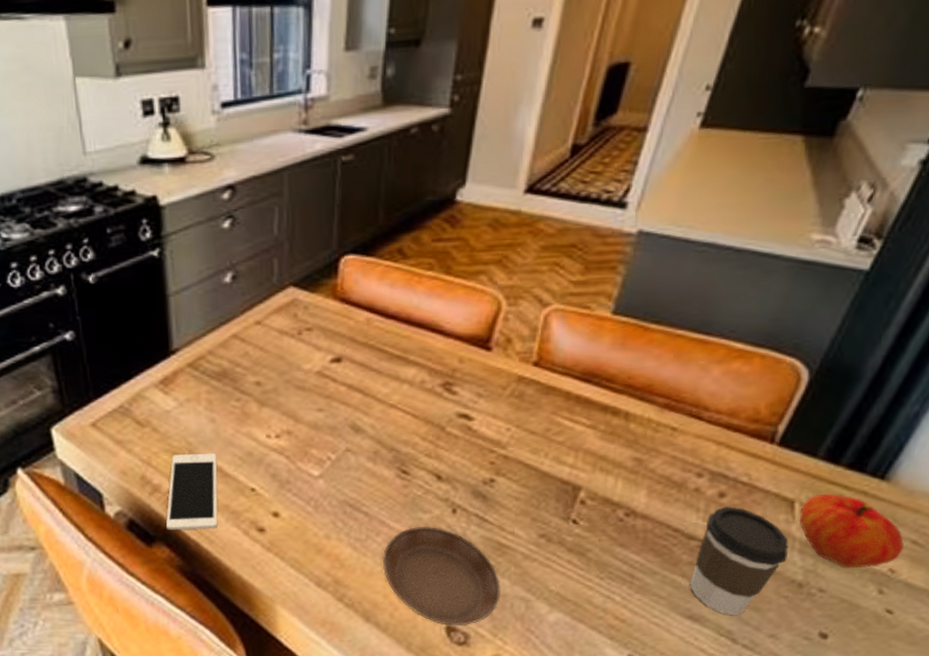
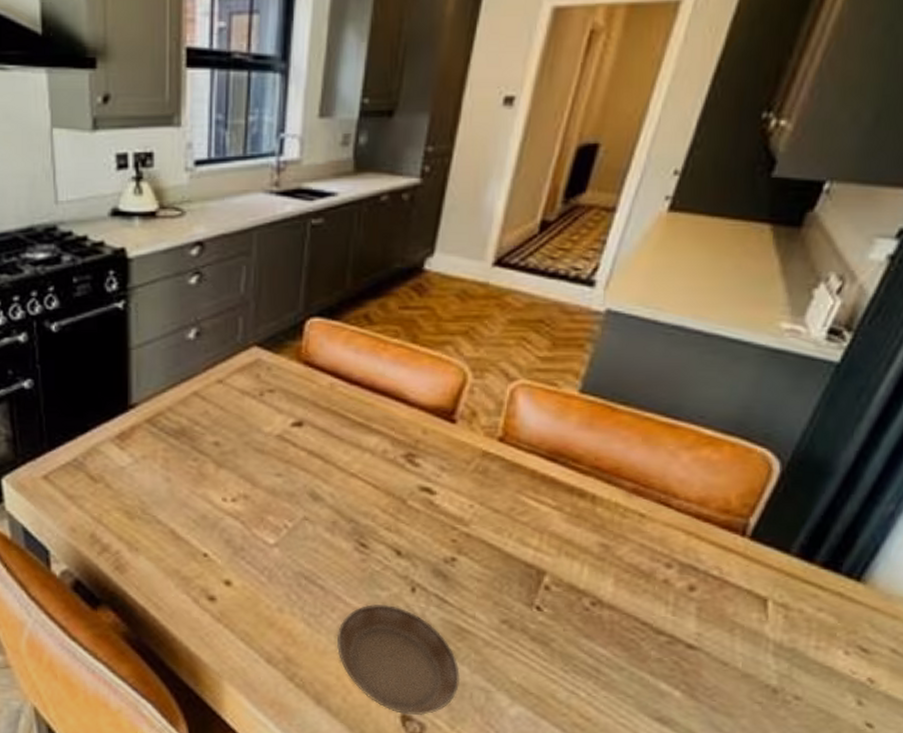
cell phone: present [166,454,218,530] -> none [114,513,170,595]
coffee cup: present [689,506,789,616] -> none [658,600,762,721]
fruit: present [799,493,904,569] -> none [772,593,883,676]

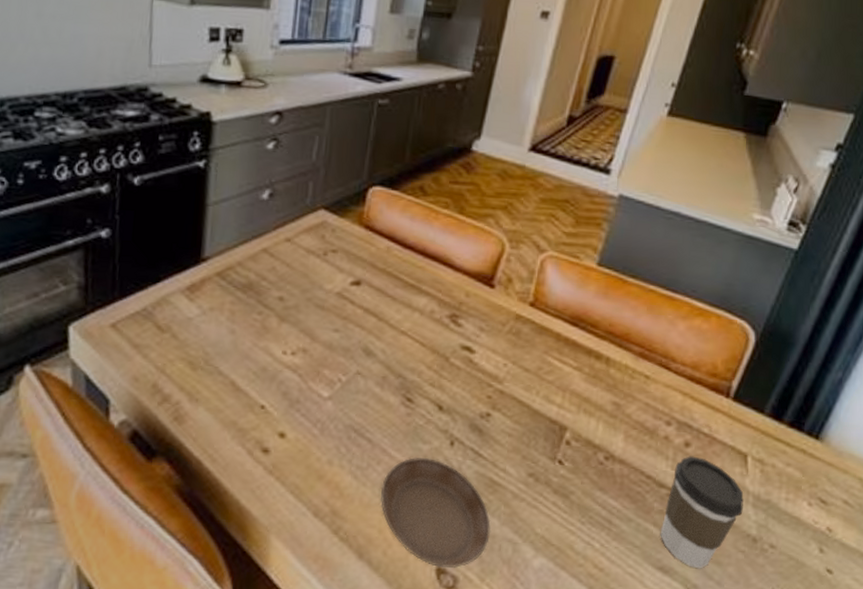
coffee cup: none [658,600,762,721] -> present [660,456,744,569]

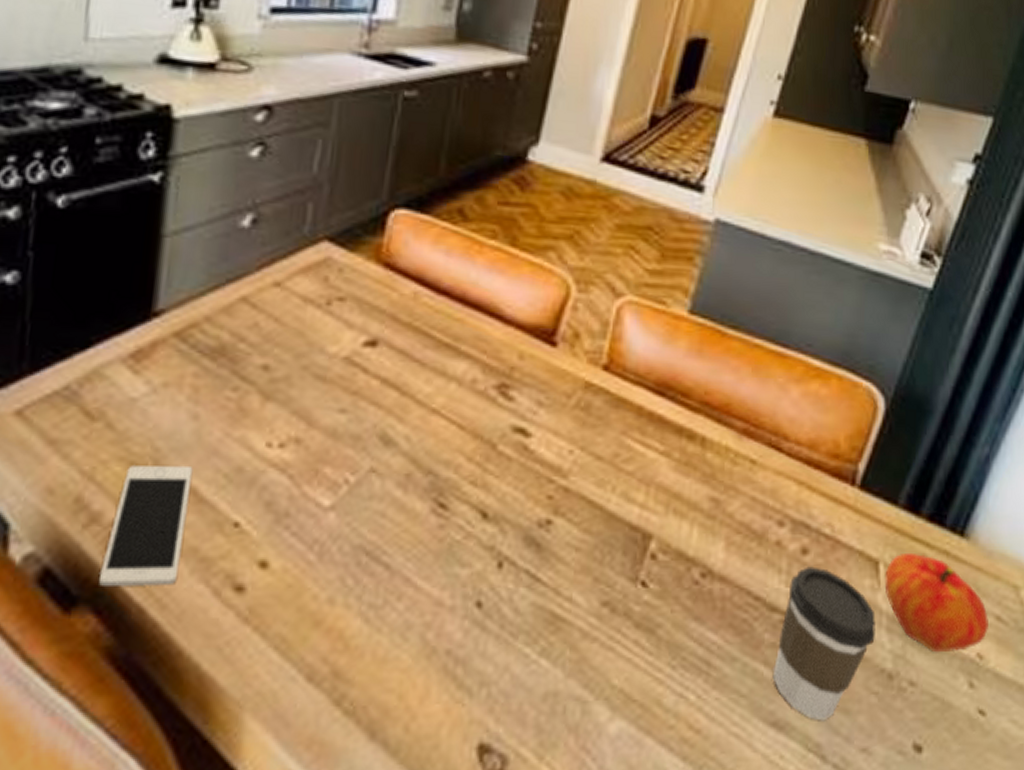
cell phone: none [170,364,232,446] -> present [99,466,193,586]
saucer: present [380,457,491,568] -> none [401,586,553,745]
fruit: none [752,449,837,525] -> present [884,552,988,653]

